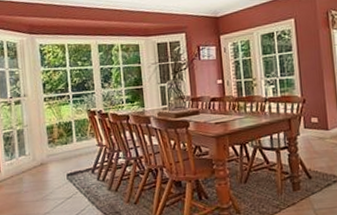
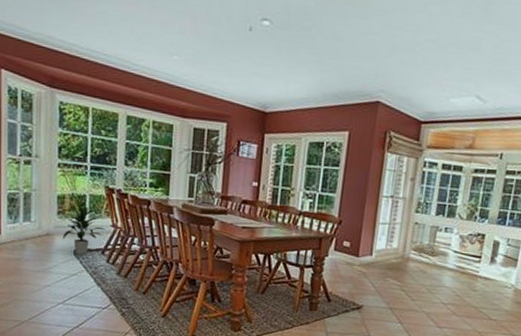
indoor plant: none [54,131,93,179] -> present [62,204,106,256]

